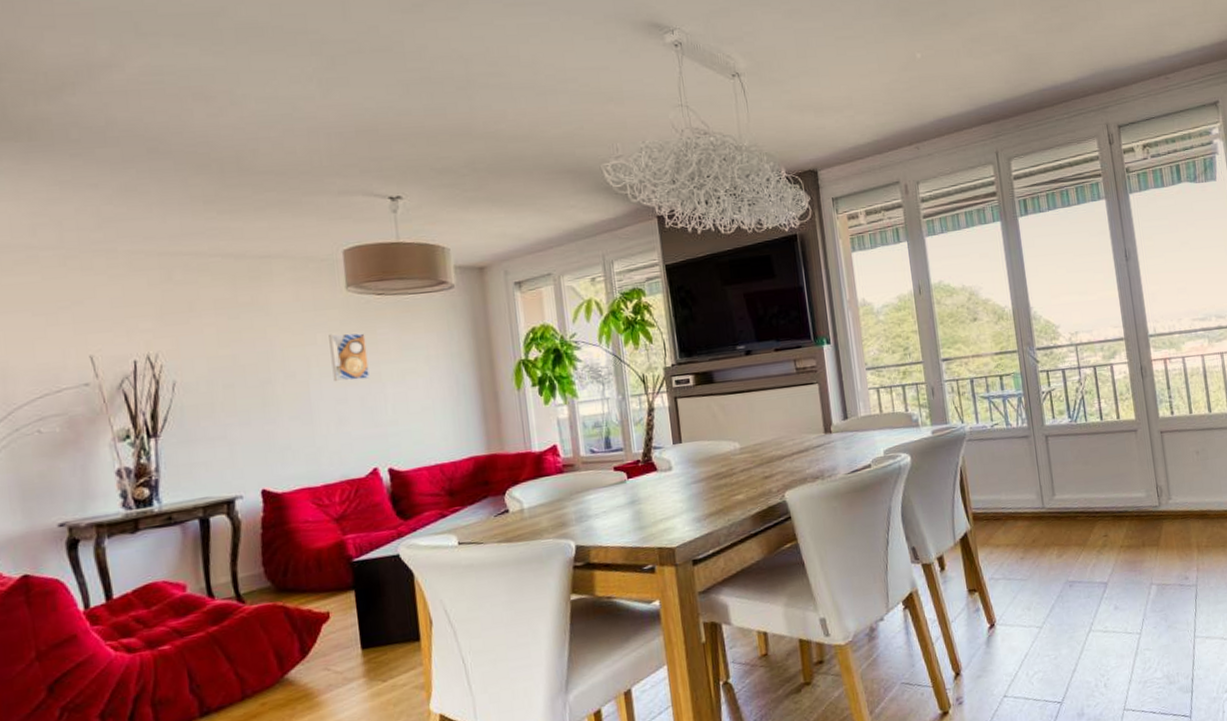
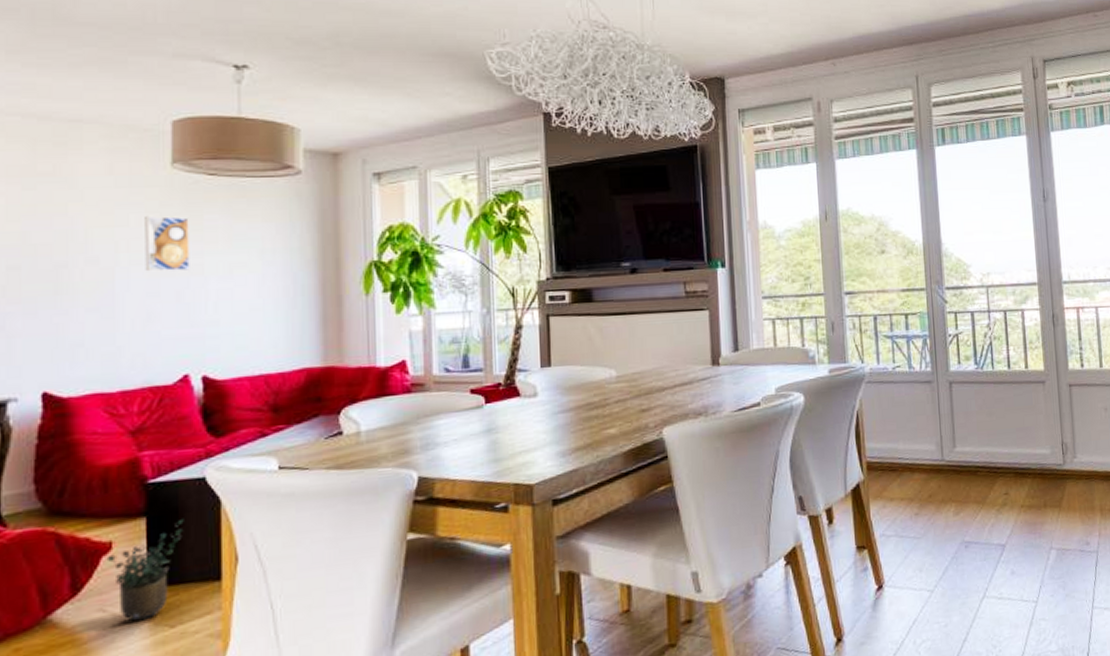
potted plant: none [326,590,386,678] -> present [106,518,184,621]

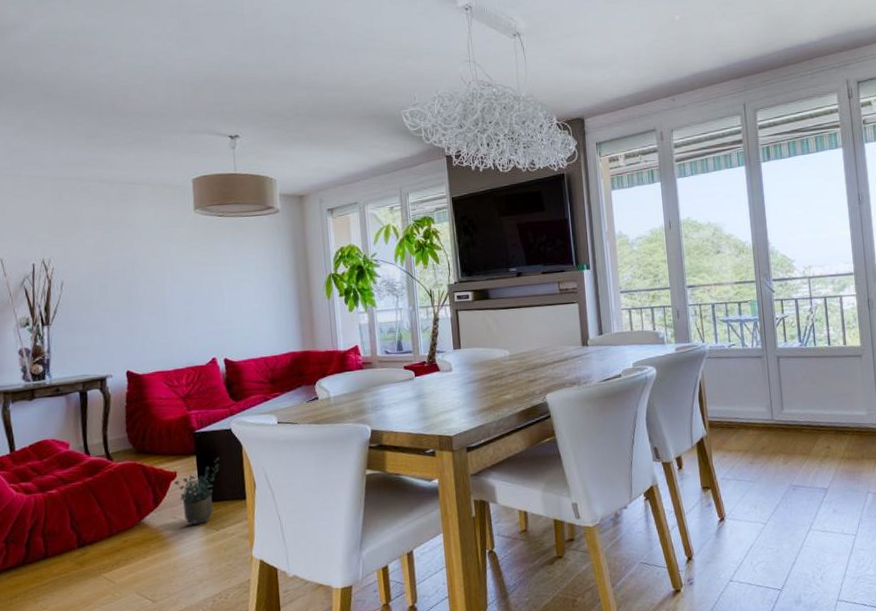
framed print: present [145,215,190,272] -> none [180,247,211,287]

